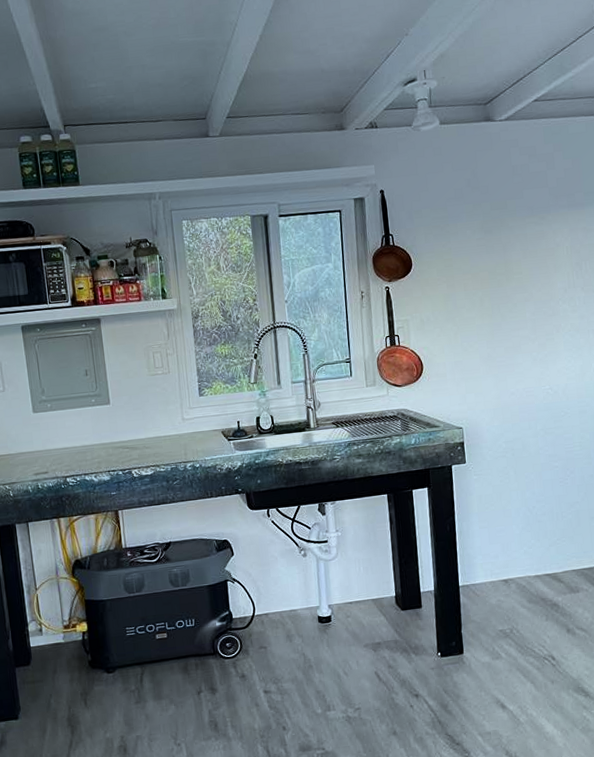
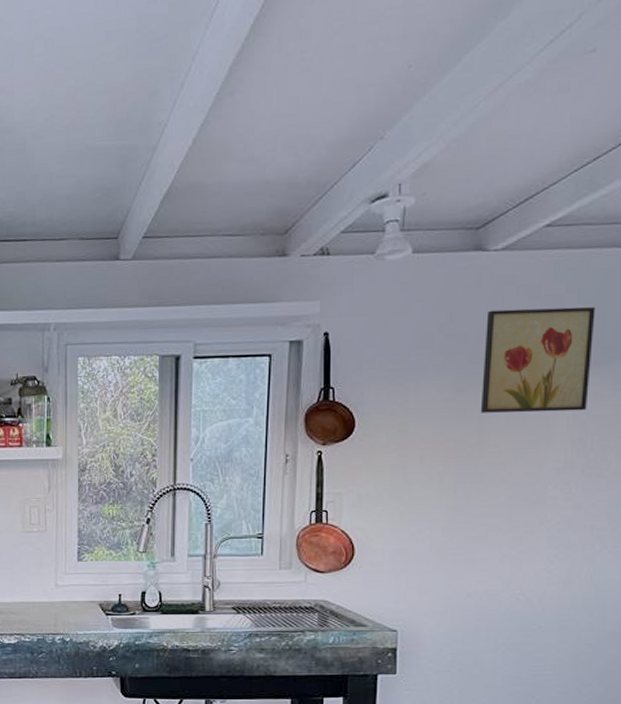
wall art: none [500,162,579,248] -> present [480,307,596,413]

